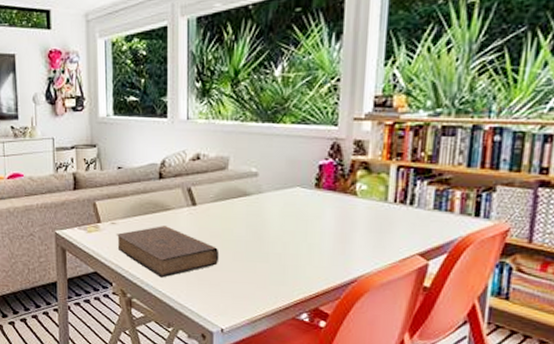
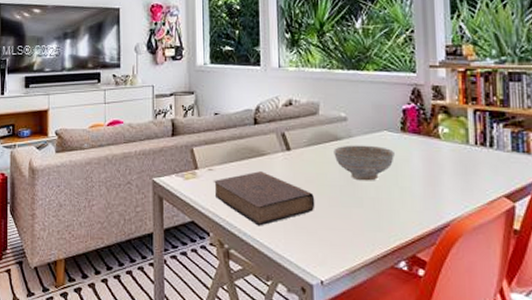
decorative bowl: none [241,201,307,237] -> present [334,145,396,181]

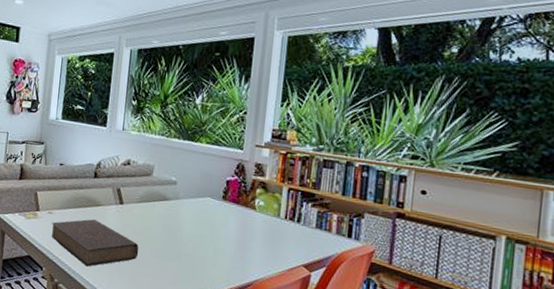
decorative bowl: present [334,145,396,181] -> none [161,206,215,239]

